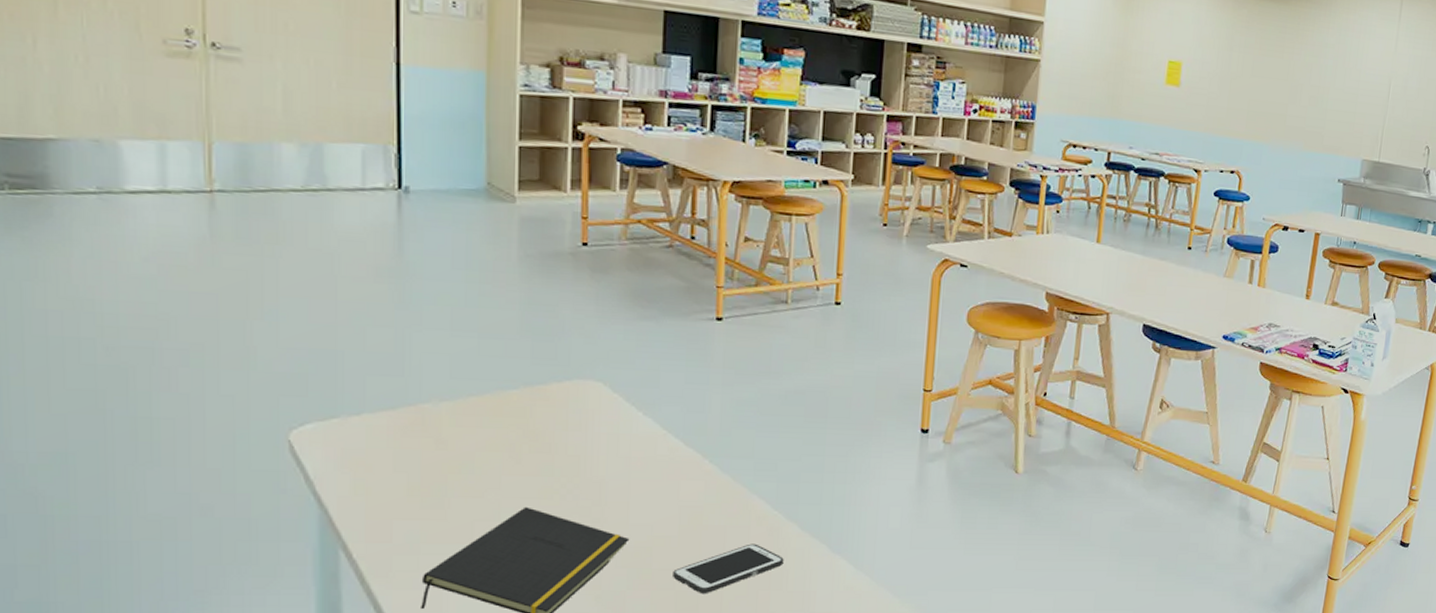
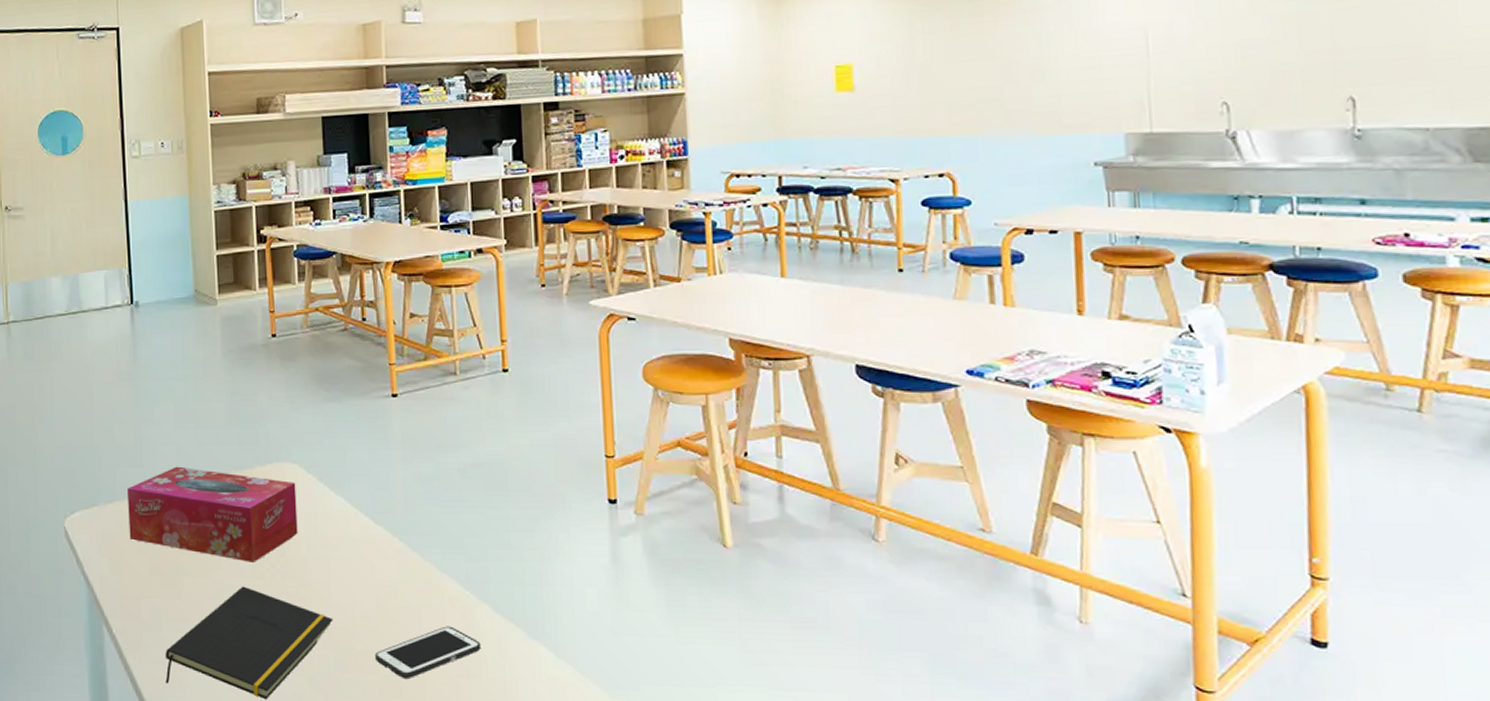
tissue box: none [381,378,598,482] -> present [127,466,298,562]

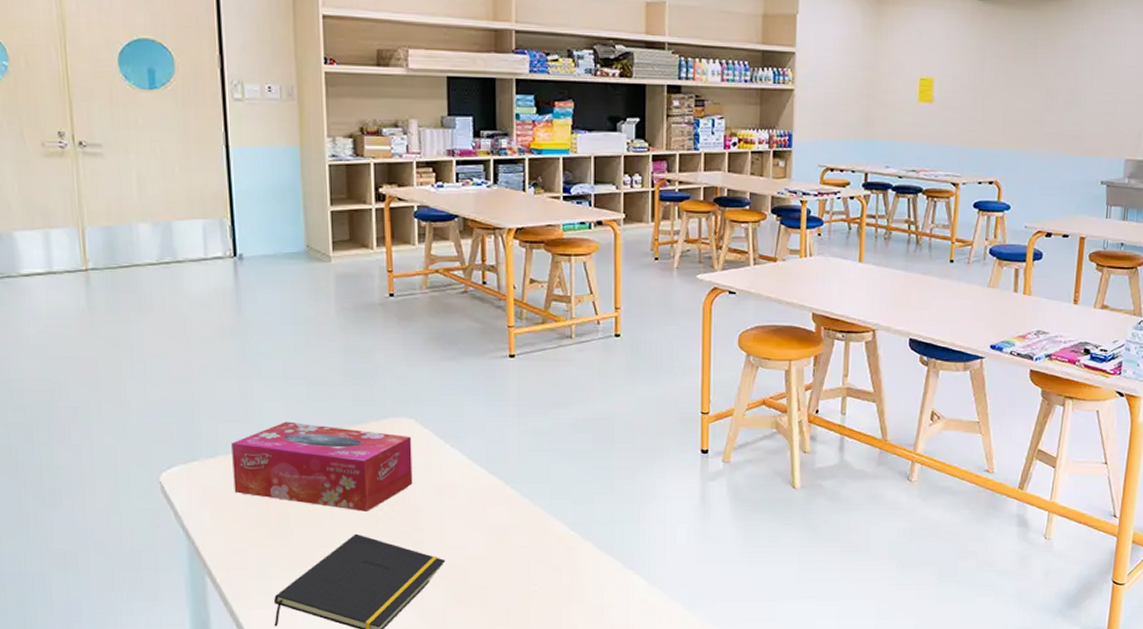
cell phone: present [375,626,481,680] -> none [485,562,583,610]

